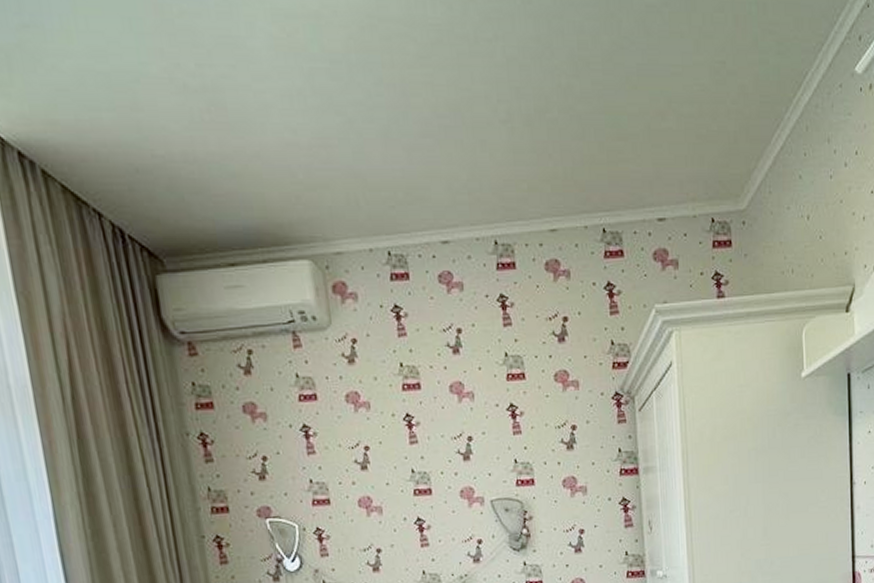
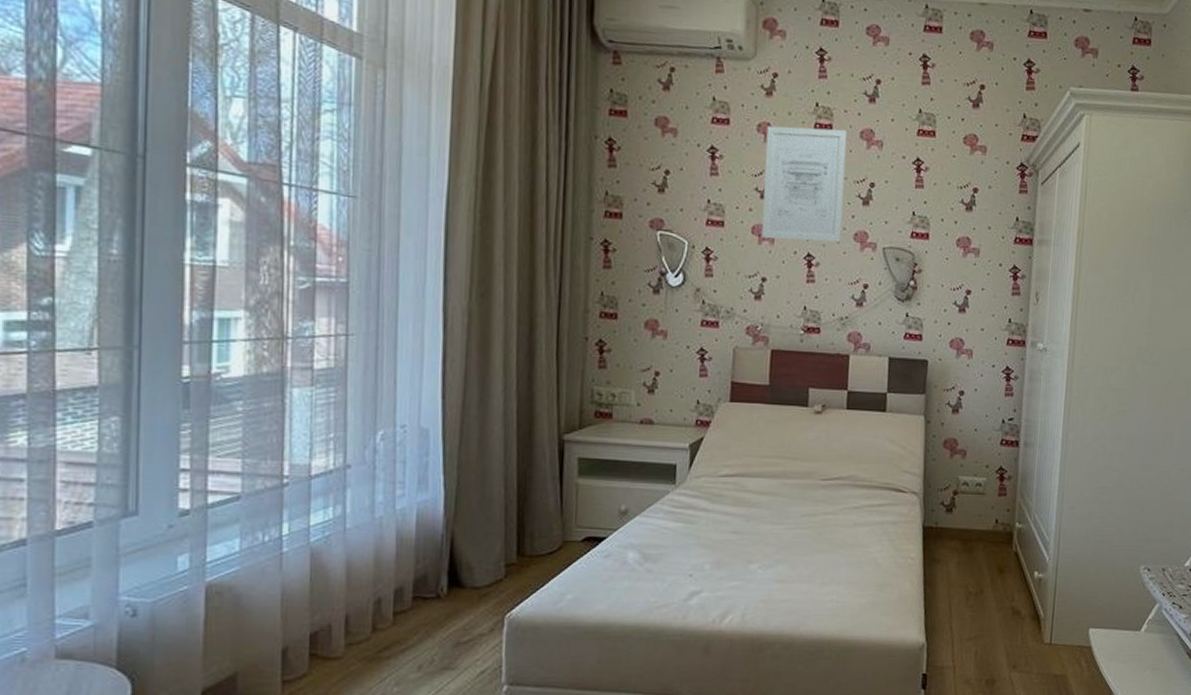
wall art: none [355,386,448,510] -> present [761,125,848,242]

